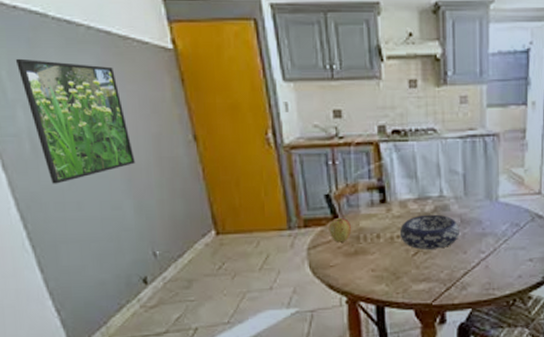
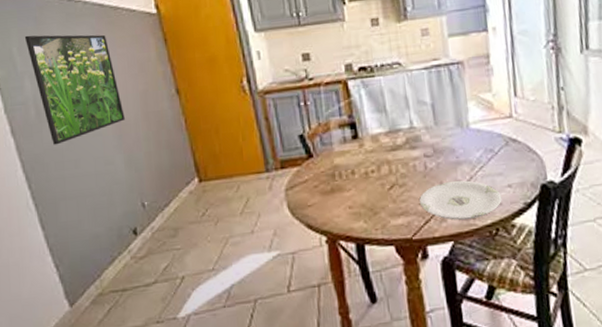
apple: present [329,217,352,243] -> none [304,156,327,182]
decorative bowl: present [399,214,459,250] -> none [373,146,434,183]
plate: none [443,252,522,289] -> present [419,180,502,220]

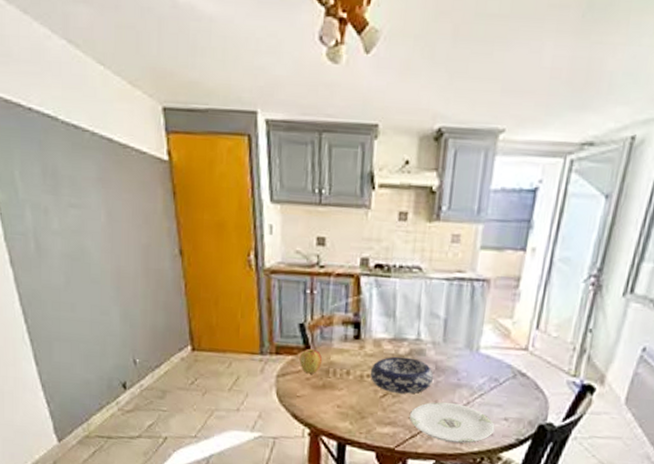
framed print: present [24,34,125,145] -> none [27,160,124,284]
apple: none [304,156,327,182] -> present [299,348,323,374]
decorative bowl: none [373,146,434,183] -> present [370,356,433,394]

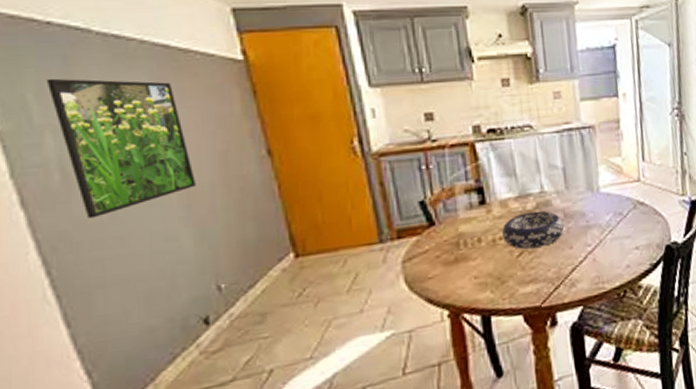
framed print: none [27,160,124,284] -> present [46,78,196,219]
apple: present [299,348,323,374] -> none [425,223,451,252]
plate: present [410,402,495,444] -> none [549,244,630,285]

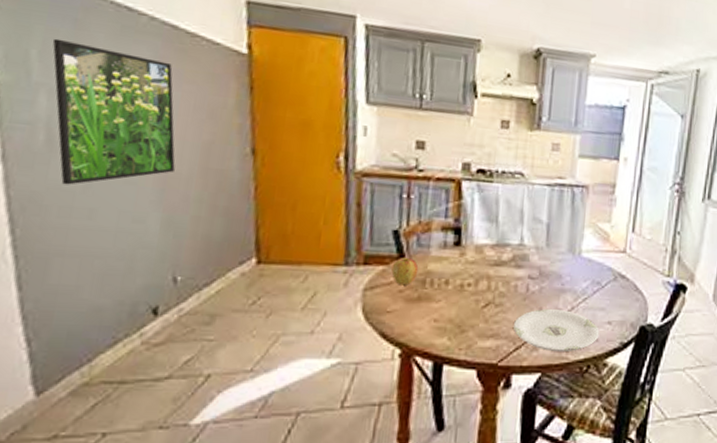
apple: none [425,223,451,252] -> present [391,257,419,286]
decorative bowl: present [501,211,564,250] -> none [471,263,537,302]
plate: none [549,244,630,285] -> present [514,309,600,351]

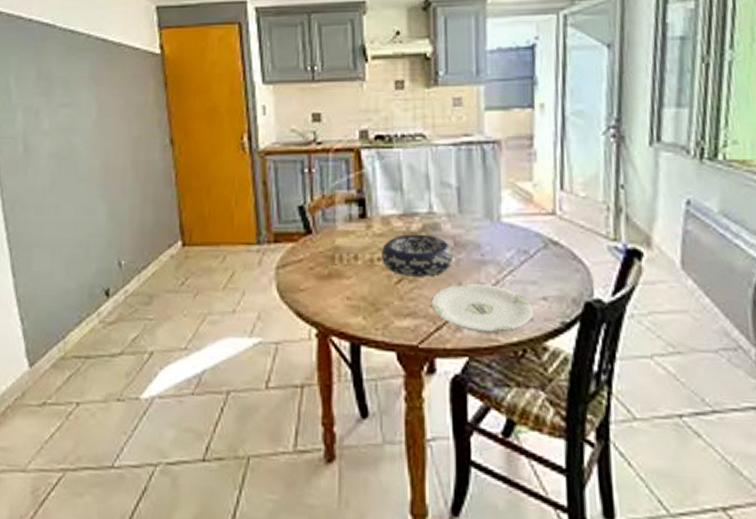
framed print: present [52,38,175,185] -> none [23,65,113,186]
apple: present [391,257,419,286] -> none [301,233,327,262]
decorative bowl: none [471,263,537,302] -> present [380,234,453,277]

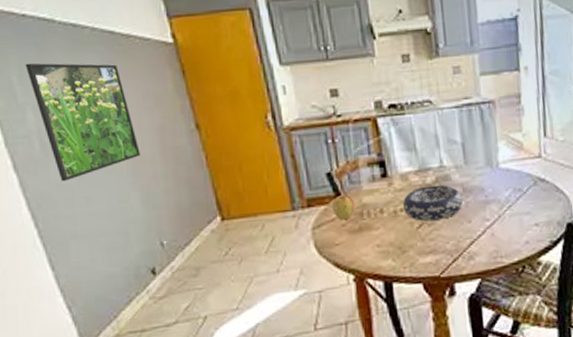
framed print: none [23,65,113,186] -> present [25,63,140,182]
apple: none [301,233,327,262] -> present [332,194,355,220]
plate: present [432,284,534,333] -> none [448,219,529,258]

